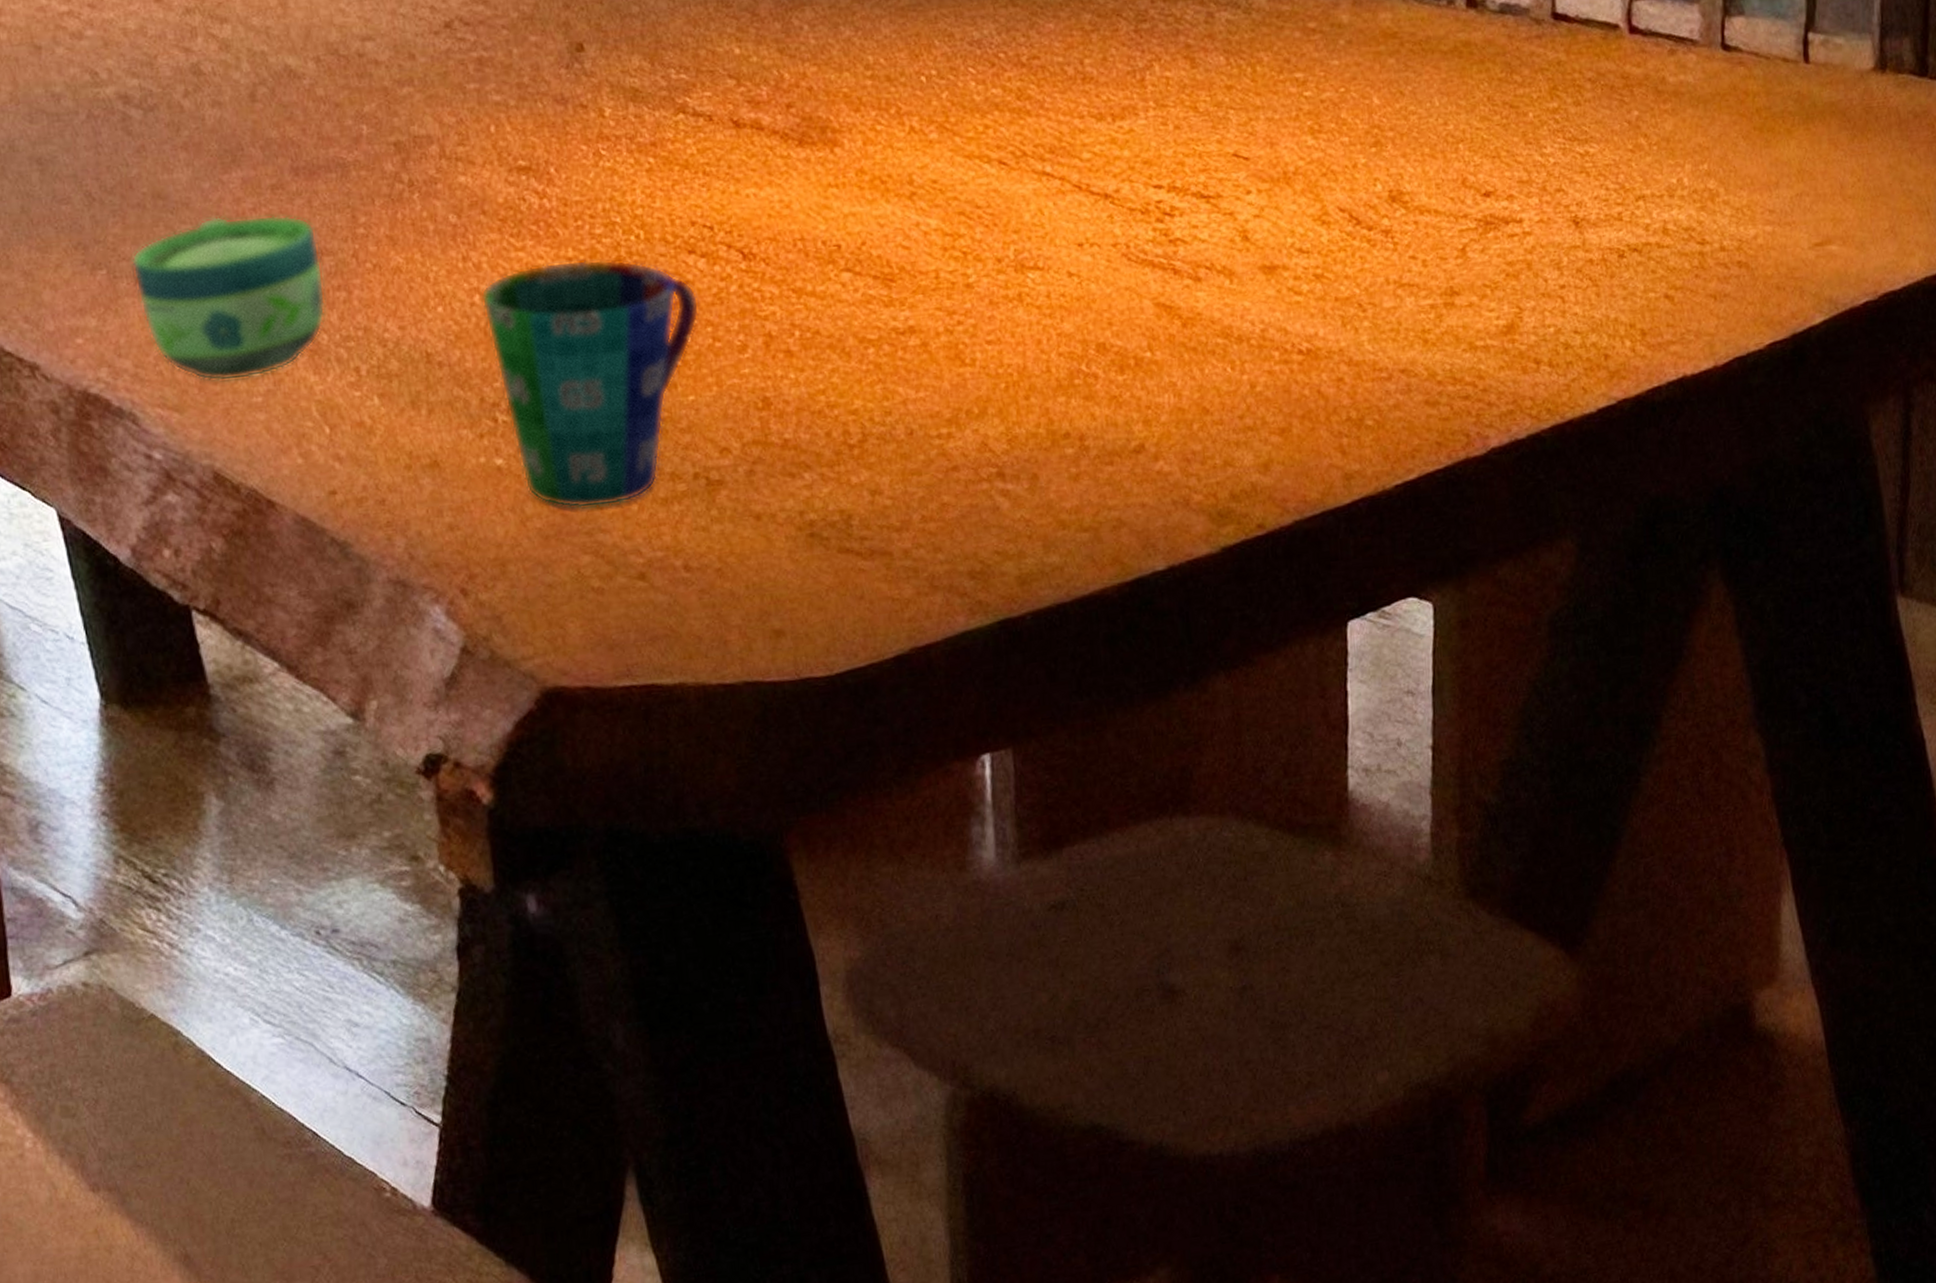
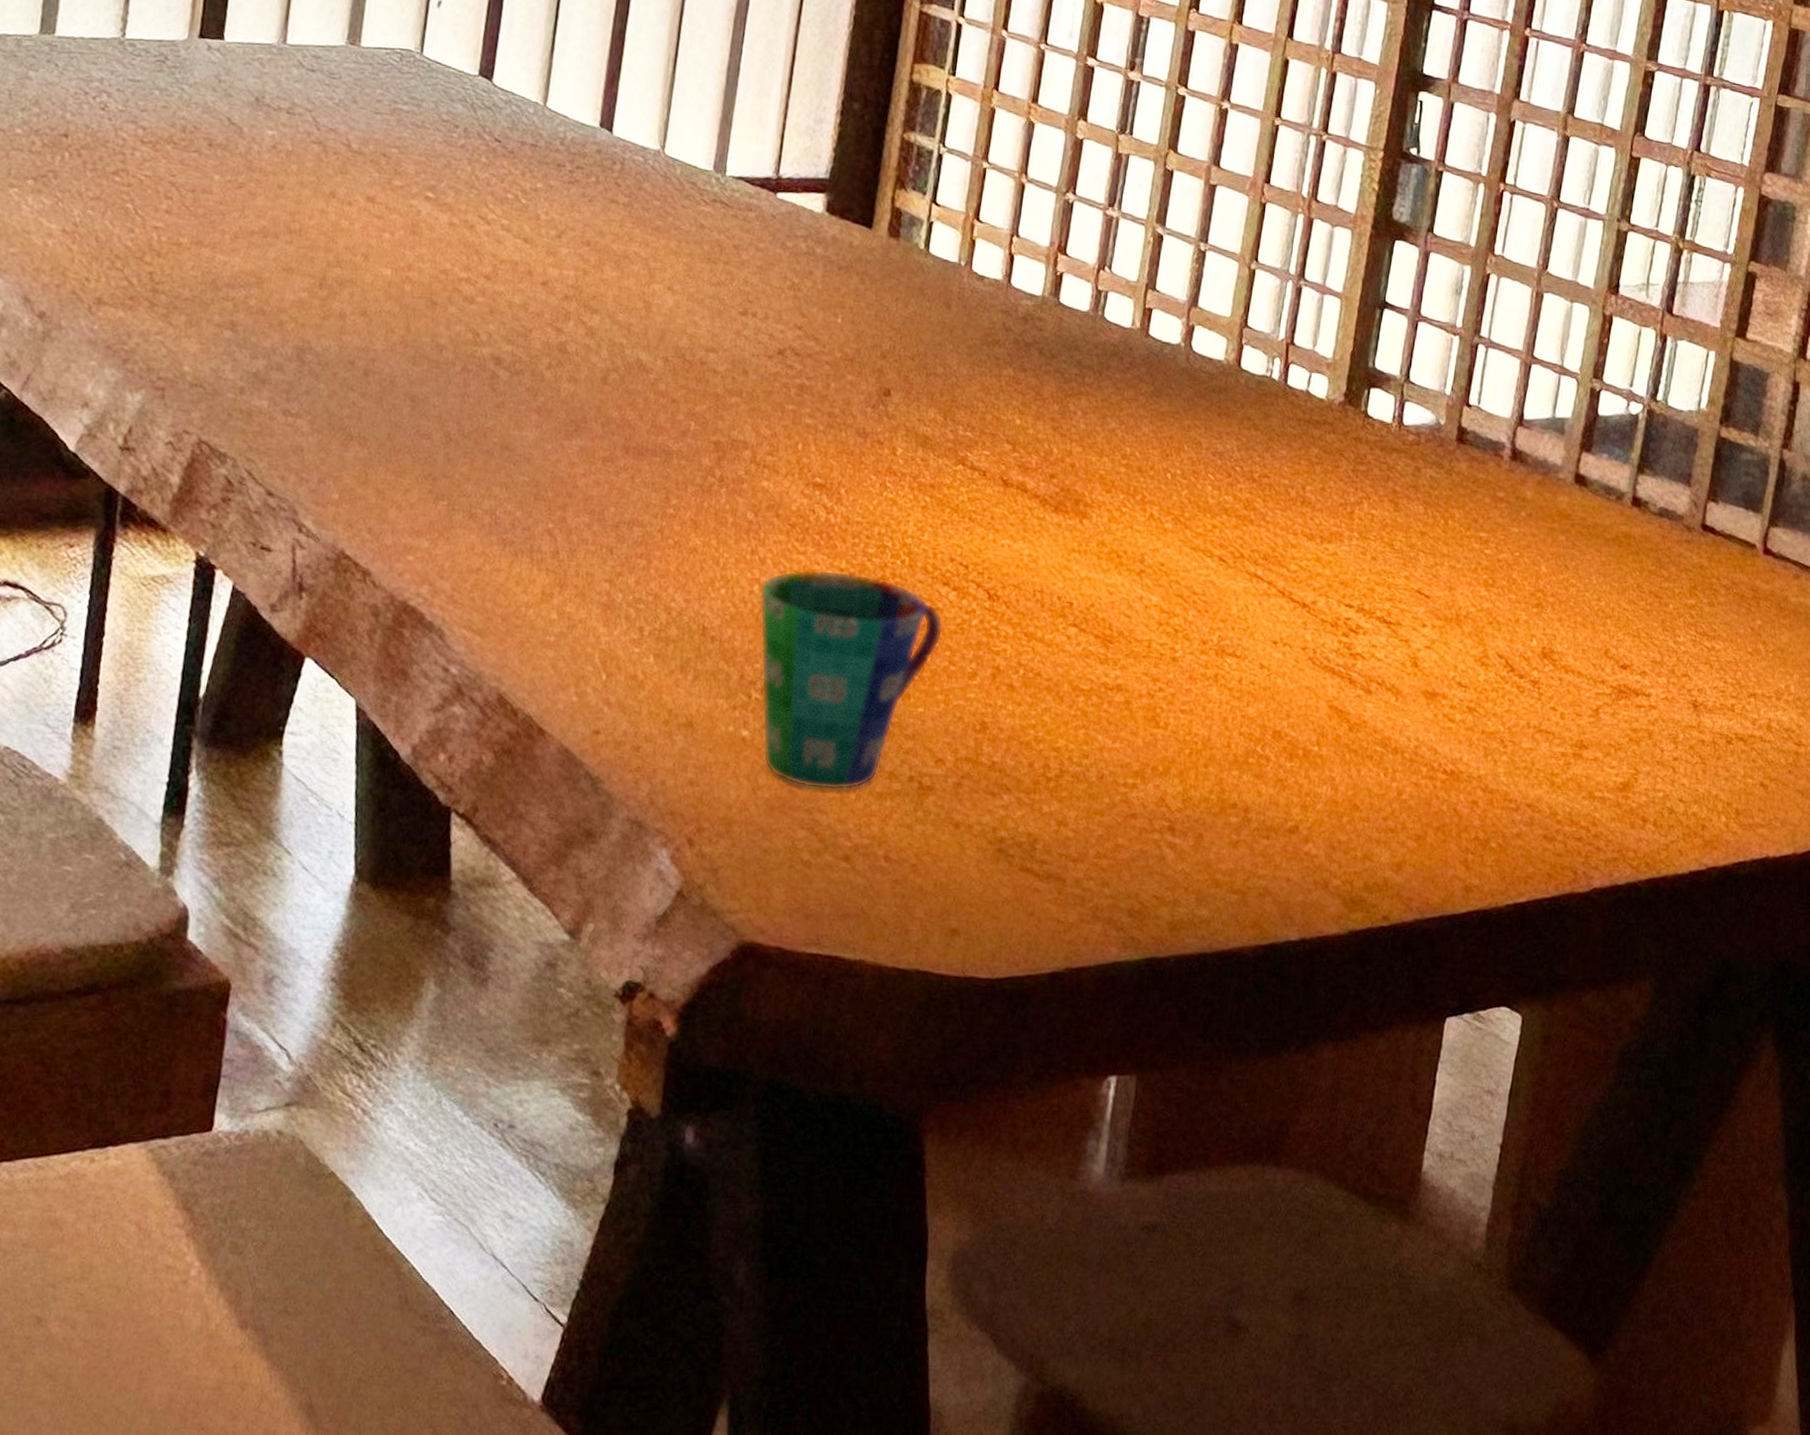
cup: present [131,214,326,382] -> none [469,474,633,619]

